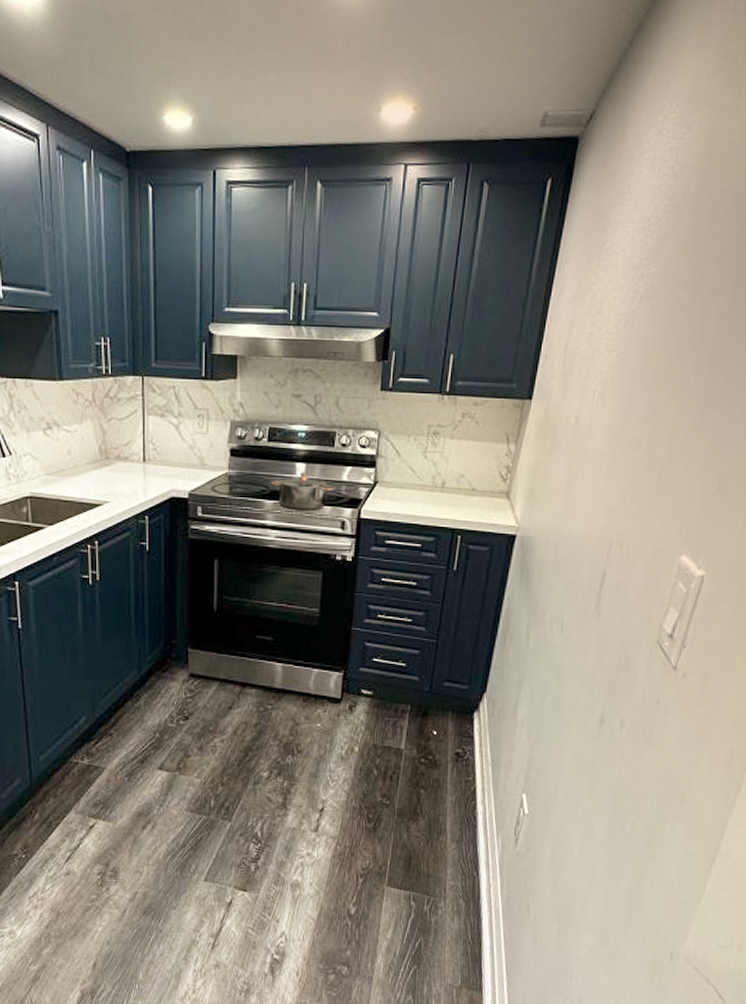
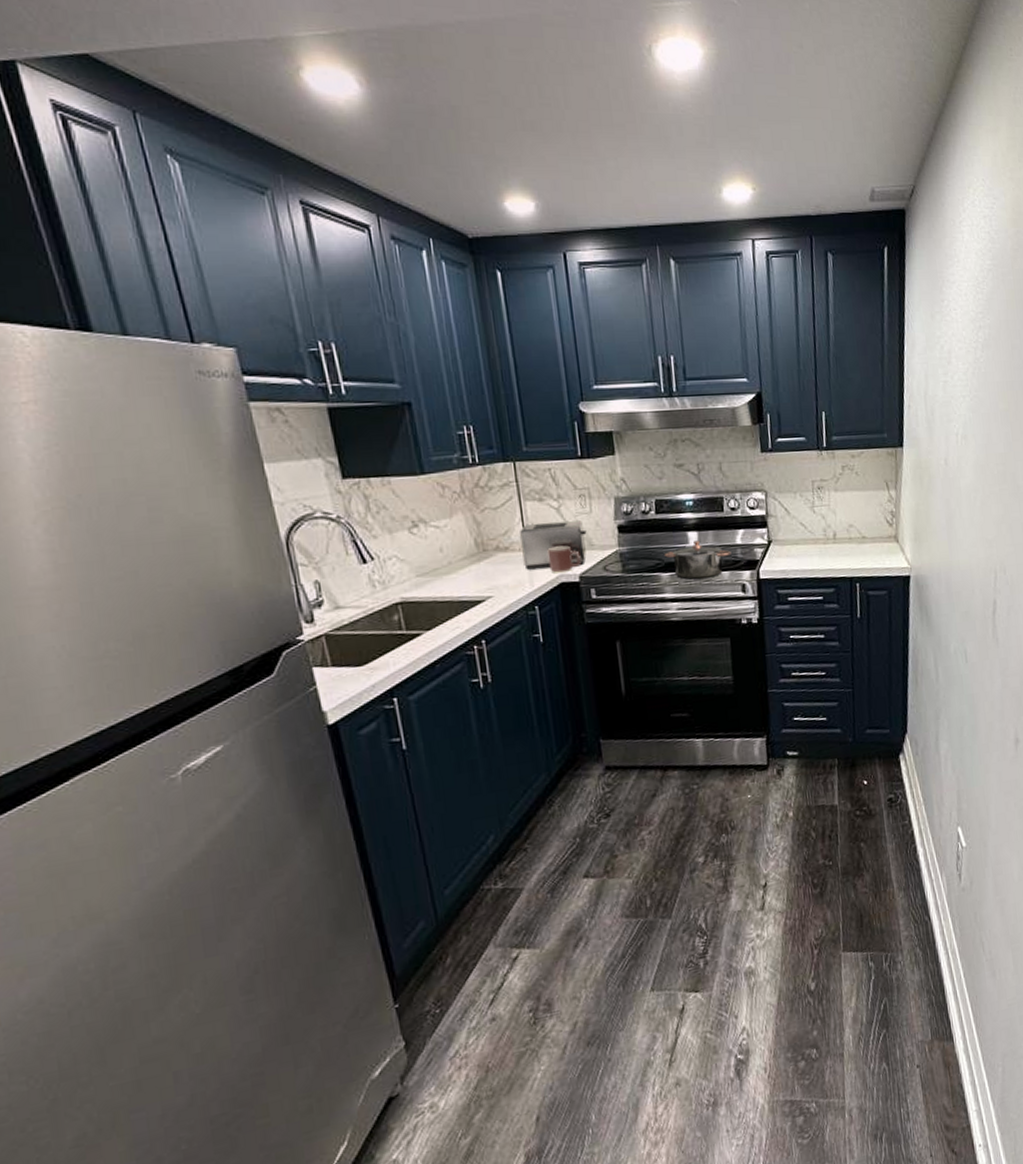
toaster: none [139,437,201,482] -> present [519,520,587,570]
mug: none [163,462,192,489] -> present [547,545,581,574]

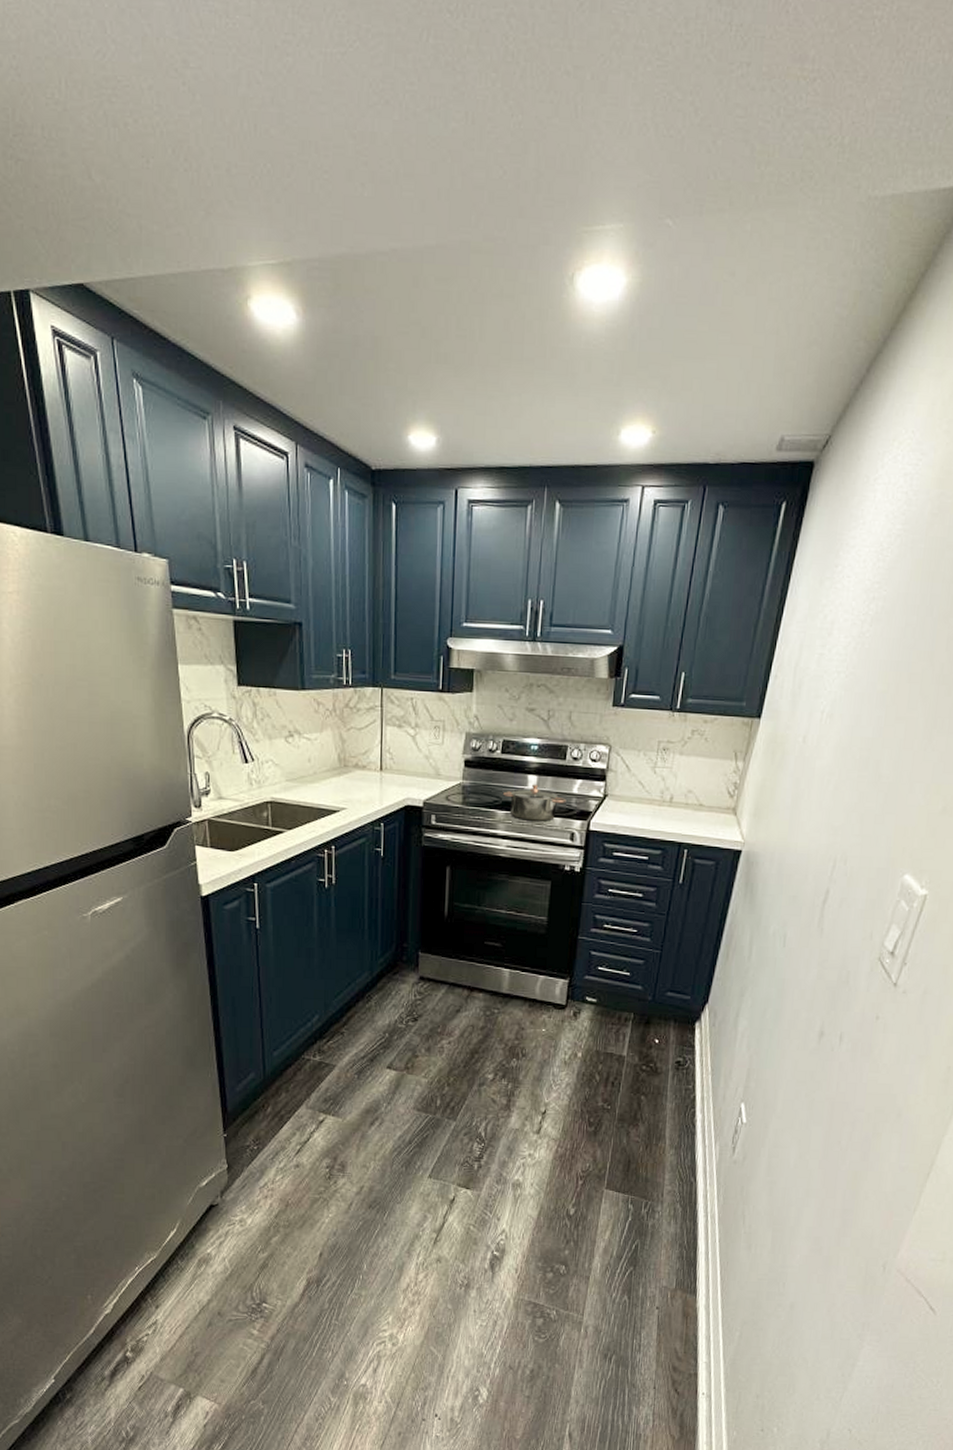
toaster: present [519,520,587,570] -> none [376,747,436,791]
mug: present [547,545,581,574] -> none [398,771,427,798]

